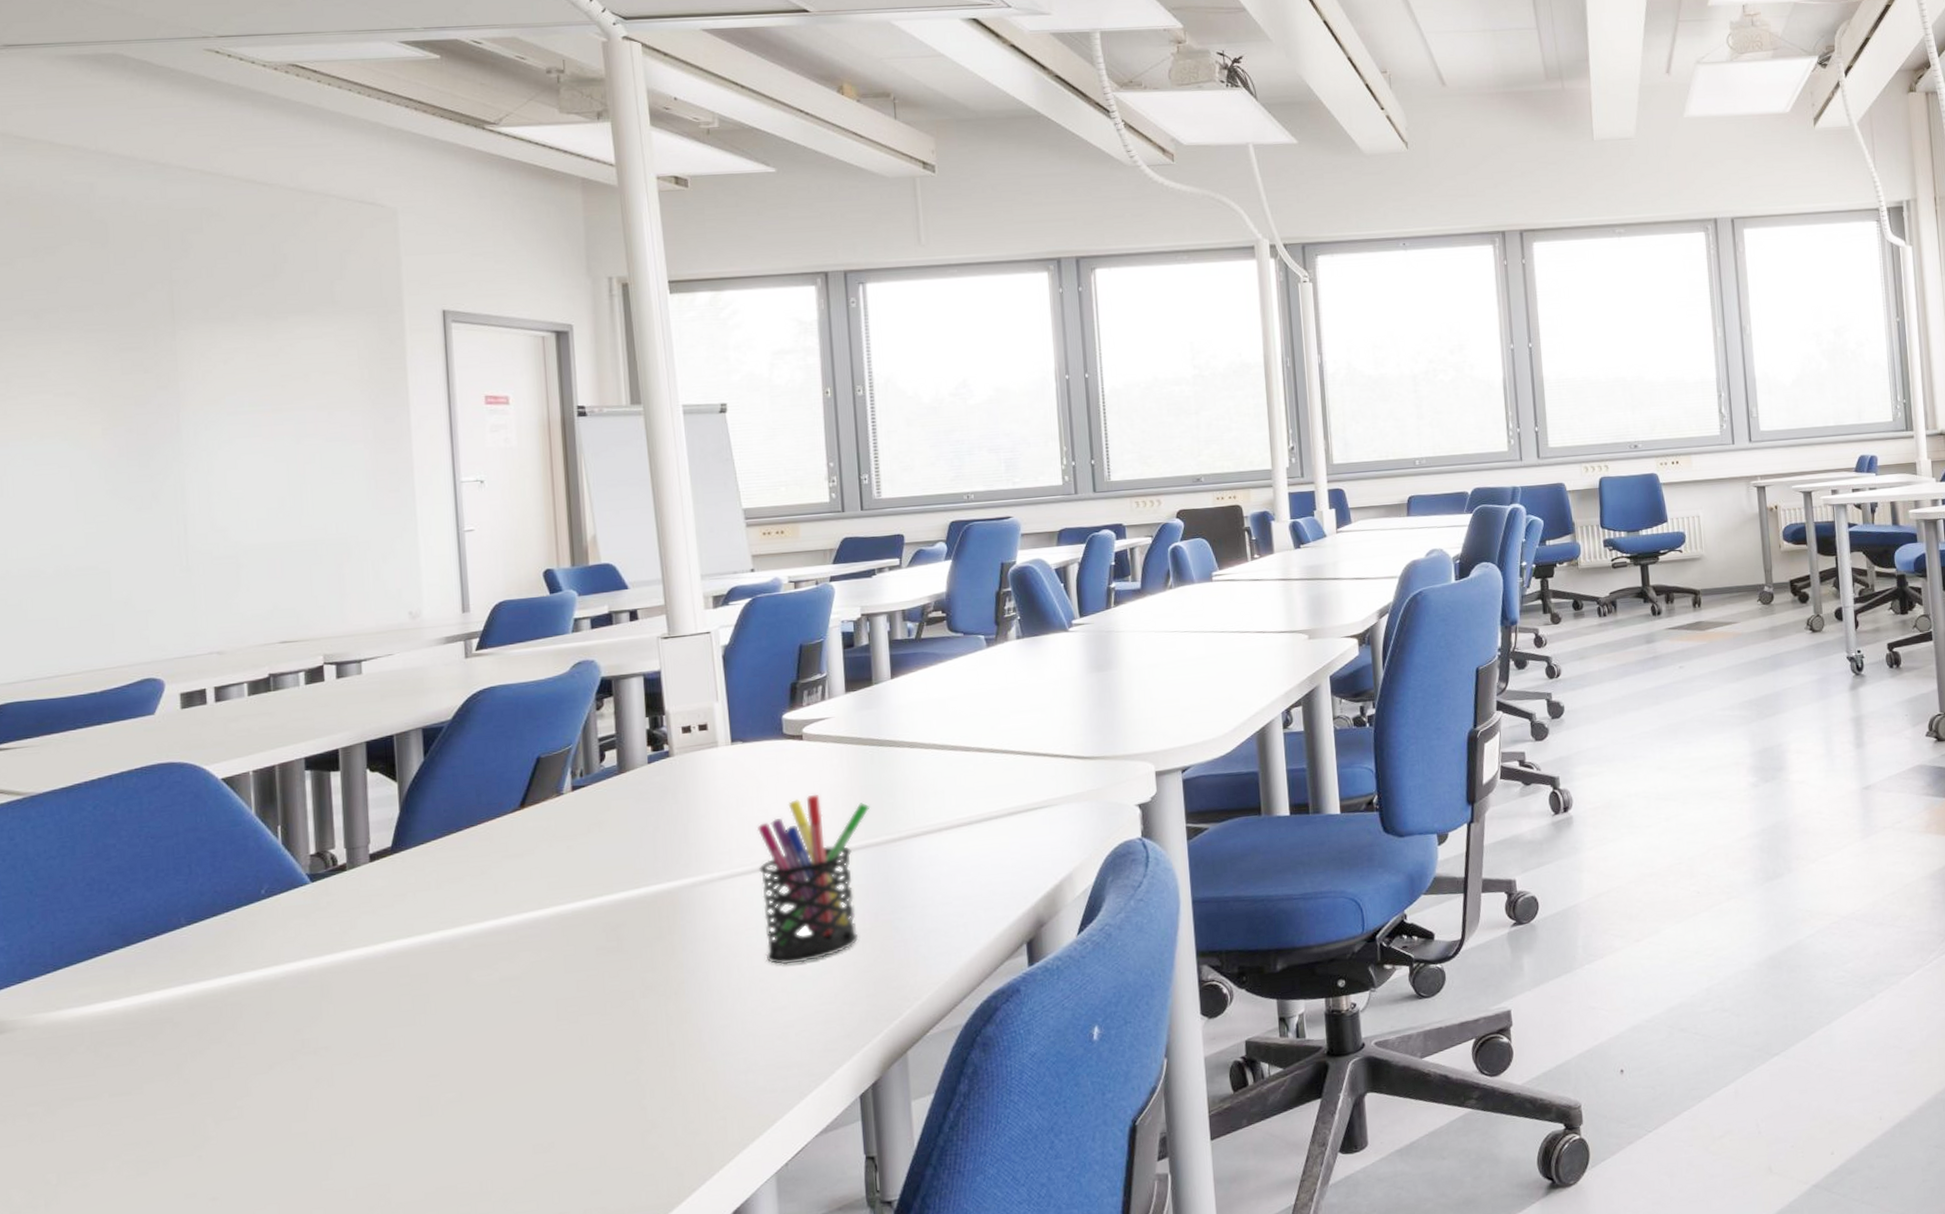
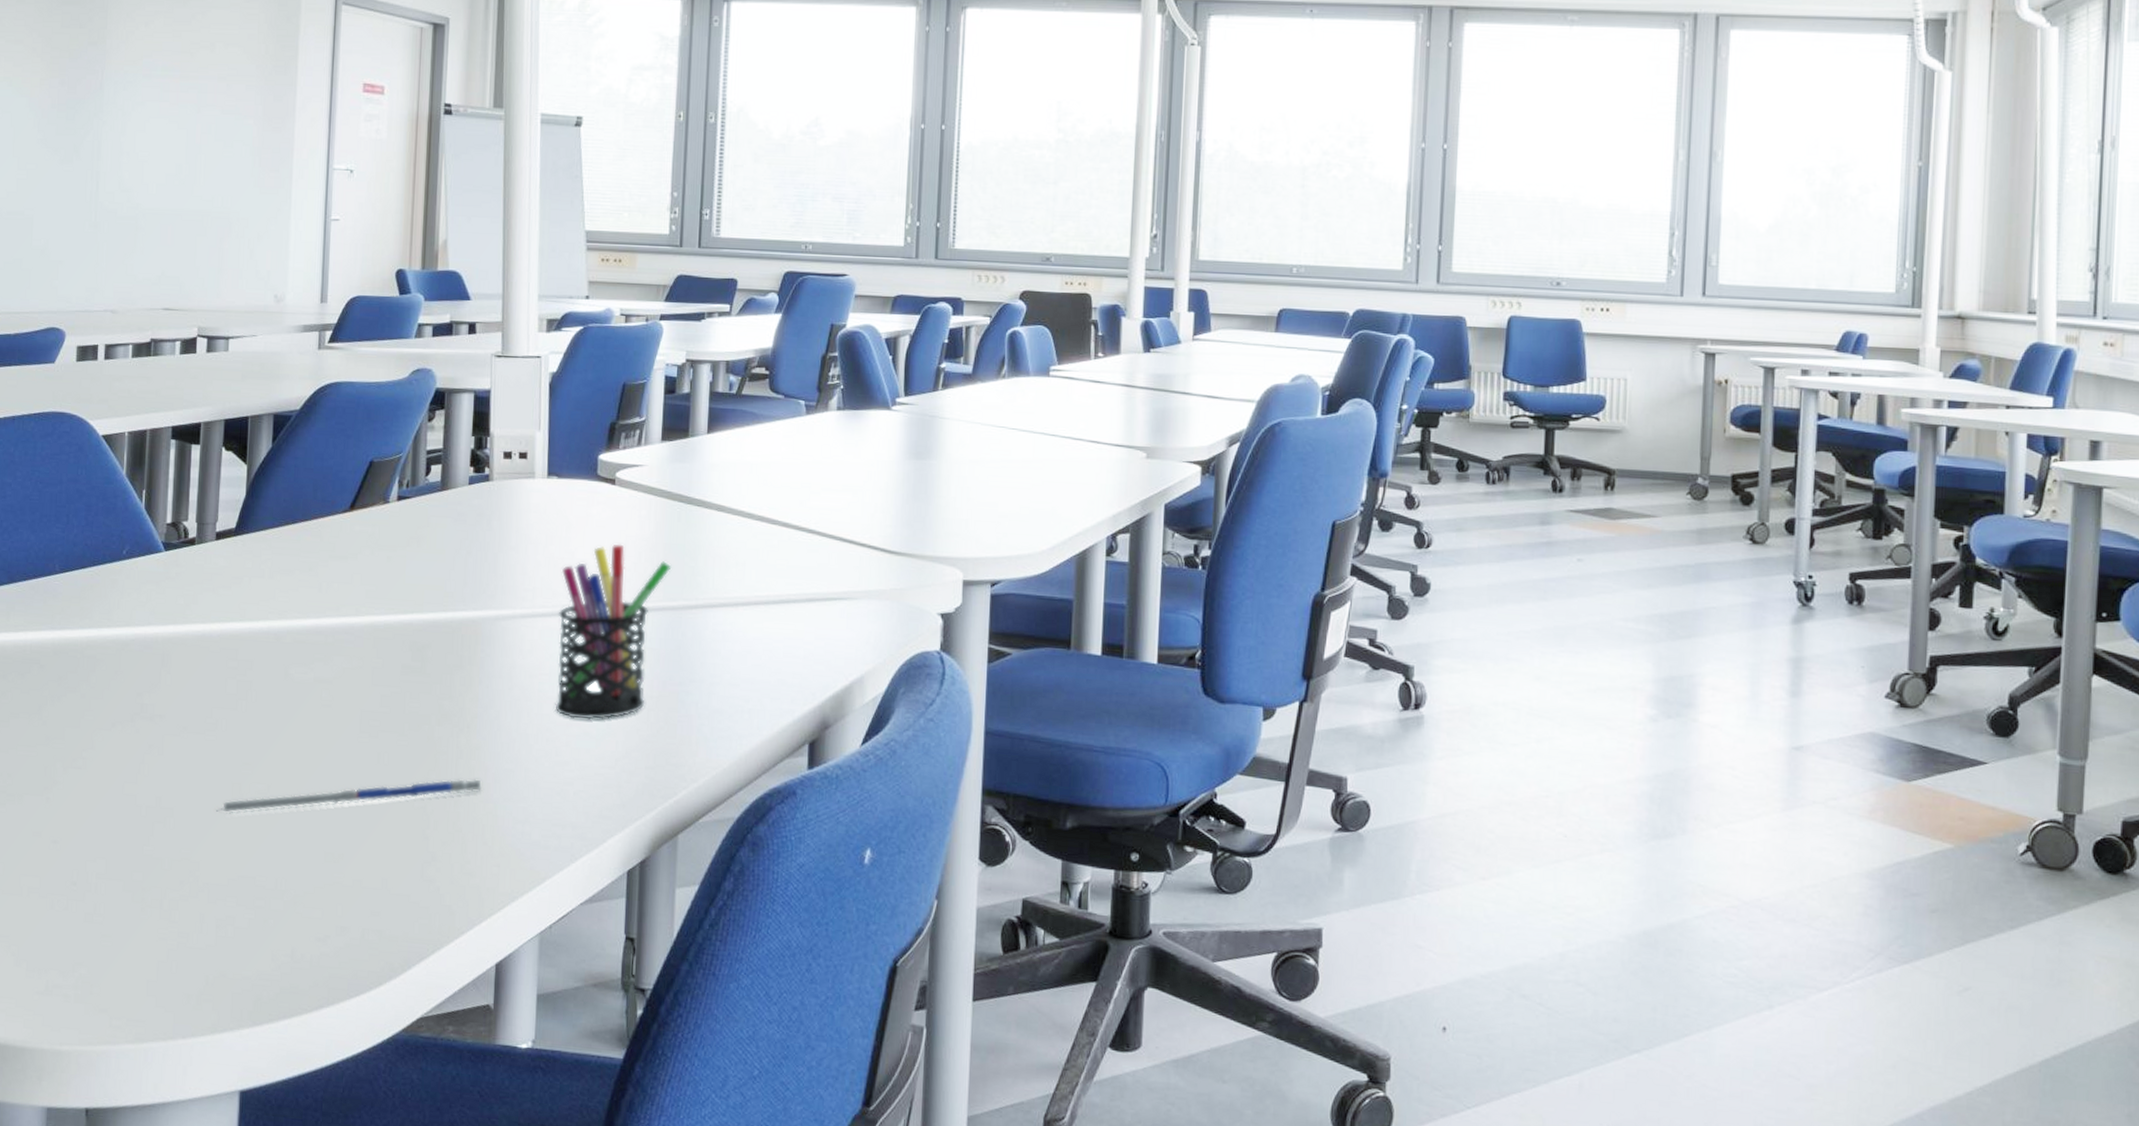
pen: none [402,1041,699,1130] -> present [215,779,483,814]

